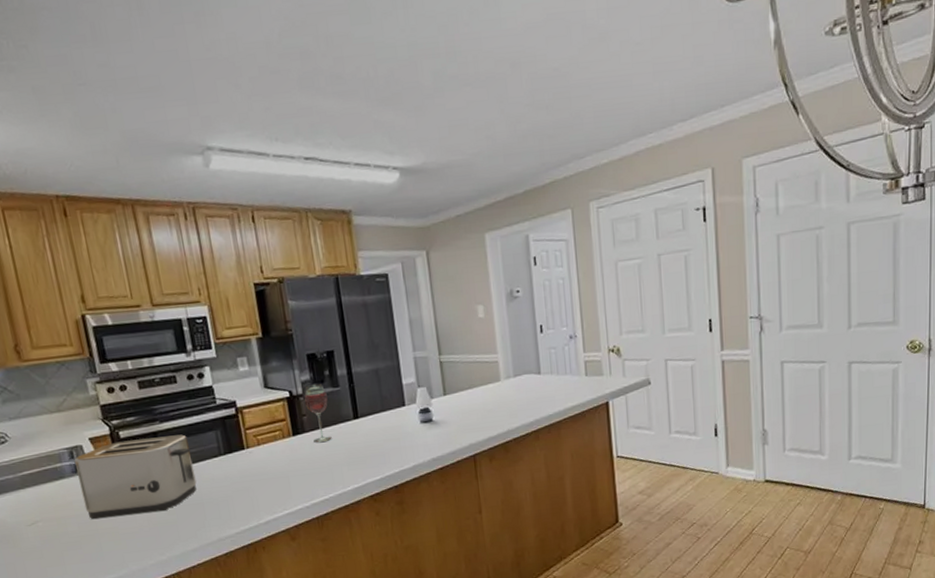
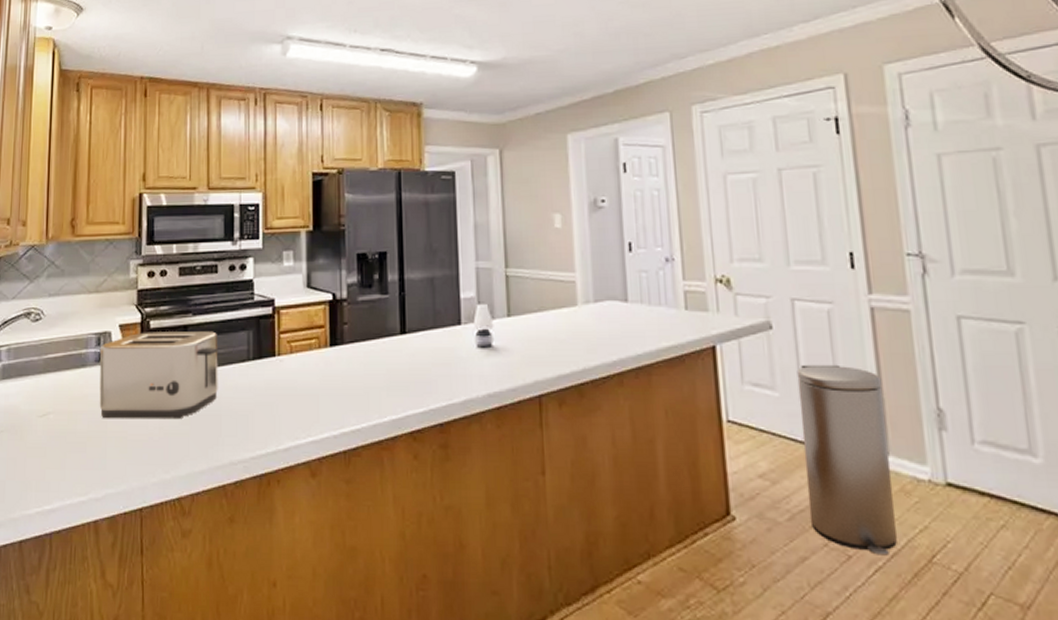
wineglass: present [304,383,332,444] -> none [349,287,374,359]
pedal bin: none [667,406,731,535] -> present [796,364,898,556]

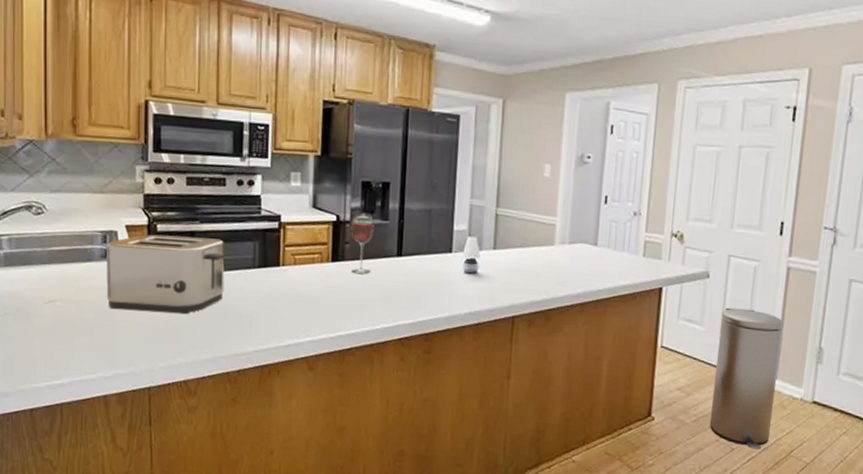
wineglass: none [349,287,374,359] -> present [351,212,375,275]

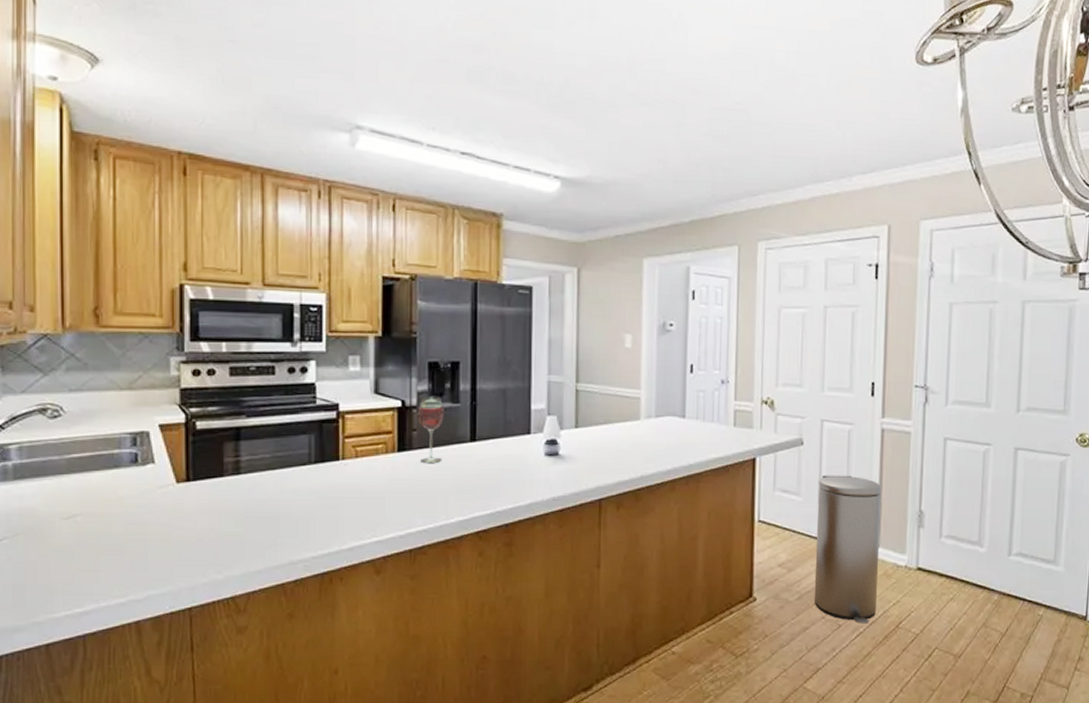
toaster: present [105,234,225,314] -> none [136,433,276,521]

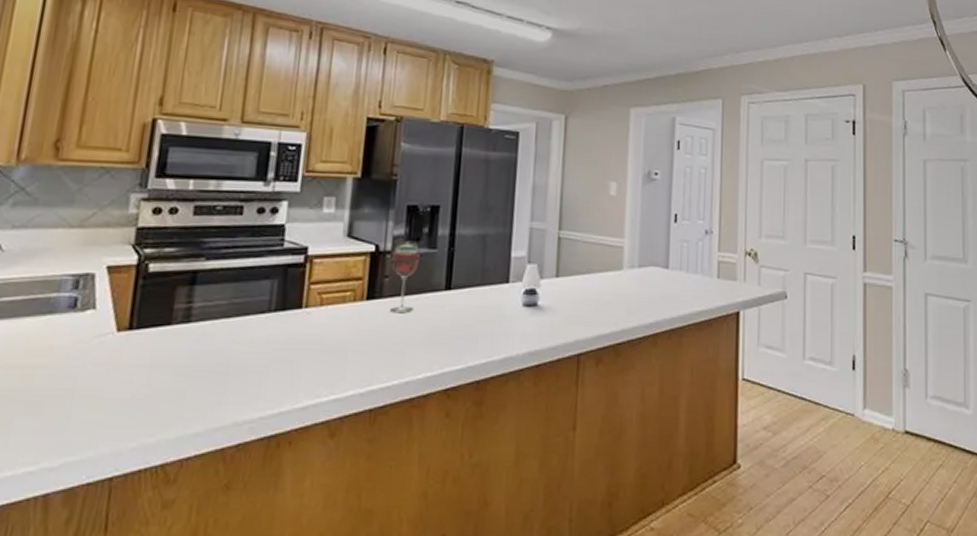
pedal bin: present [814,475,882,624] -> none [800,330,866,494]

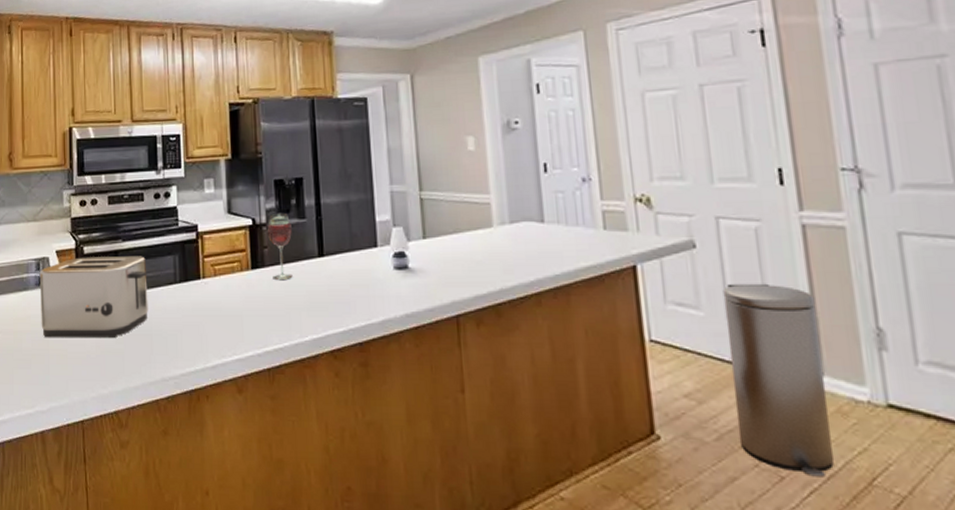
toaster: none [67,276,234,375] -> present [39,256,148,338]
pedal bin: none [800,330,866,494] -> present [722,283,835,477]

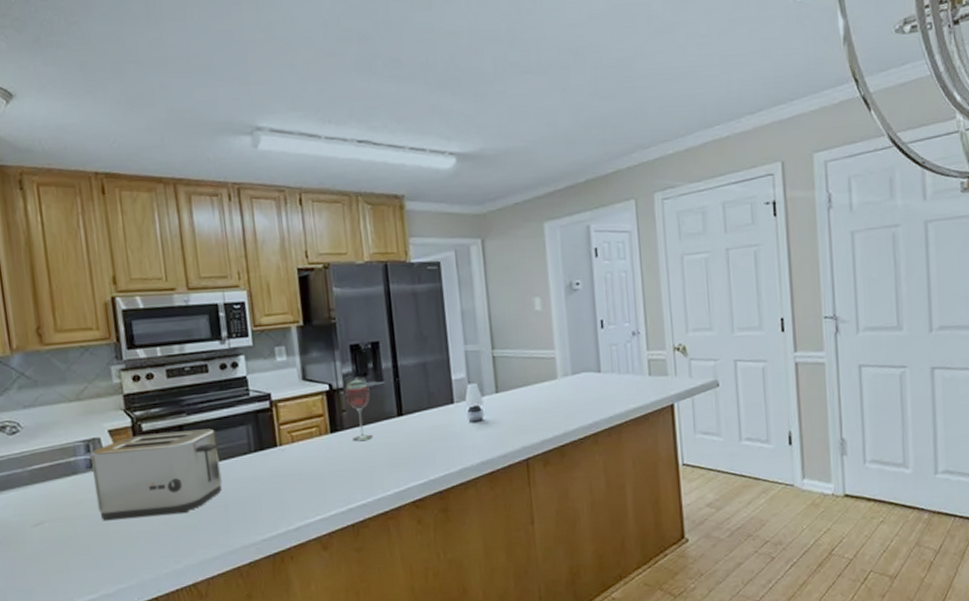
pedal bin: present [722,283,835,477] -> none [737,411,808,555]

